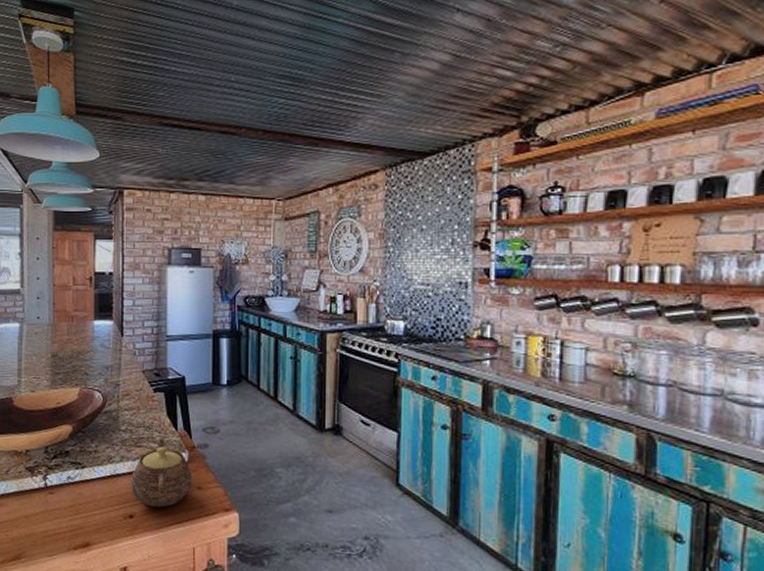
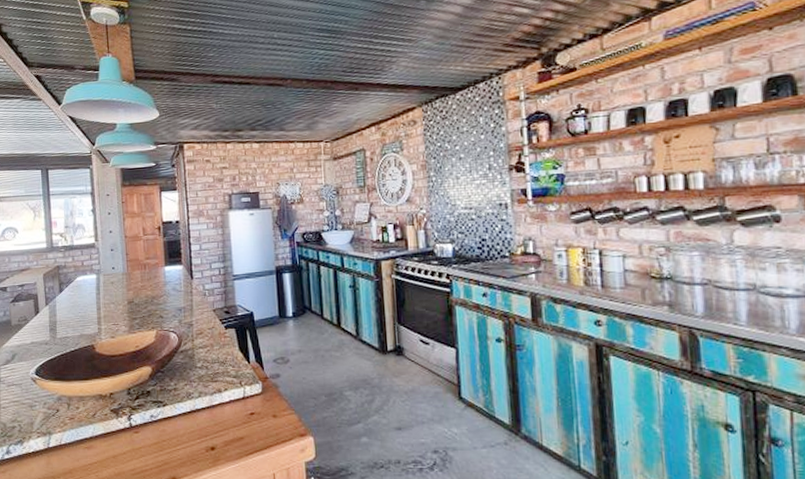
teapot: present [130,438,193,508] -> none [209,372,268,438]

